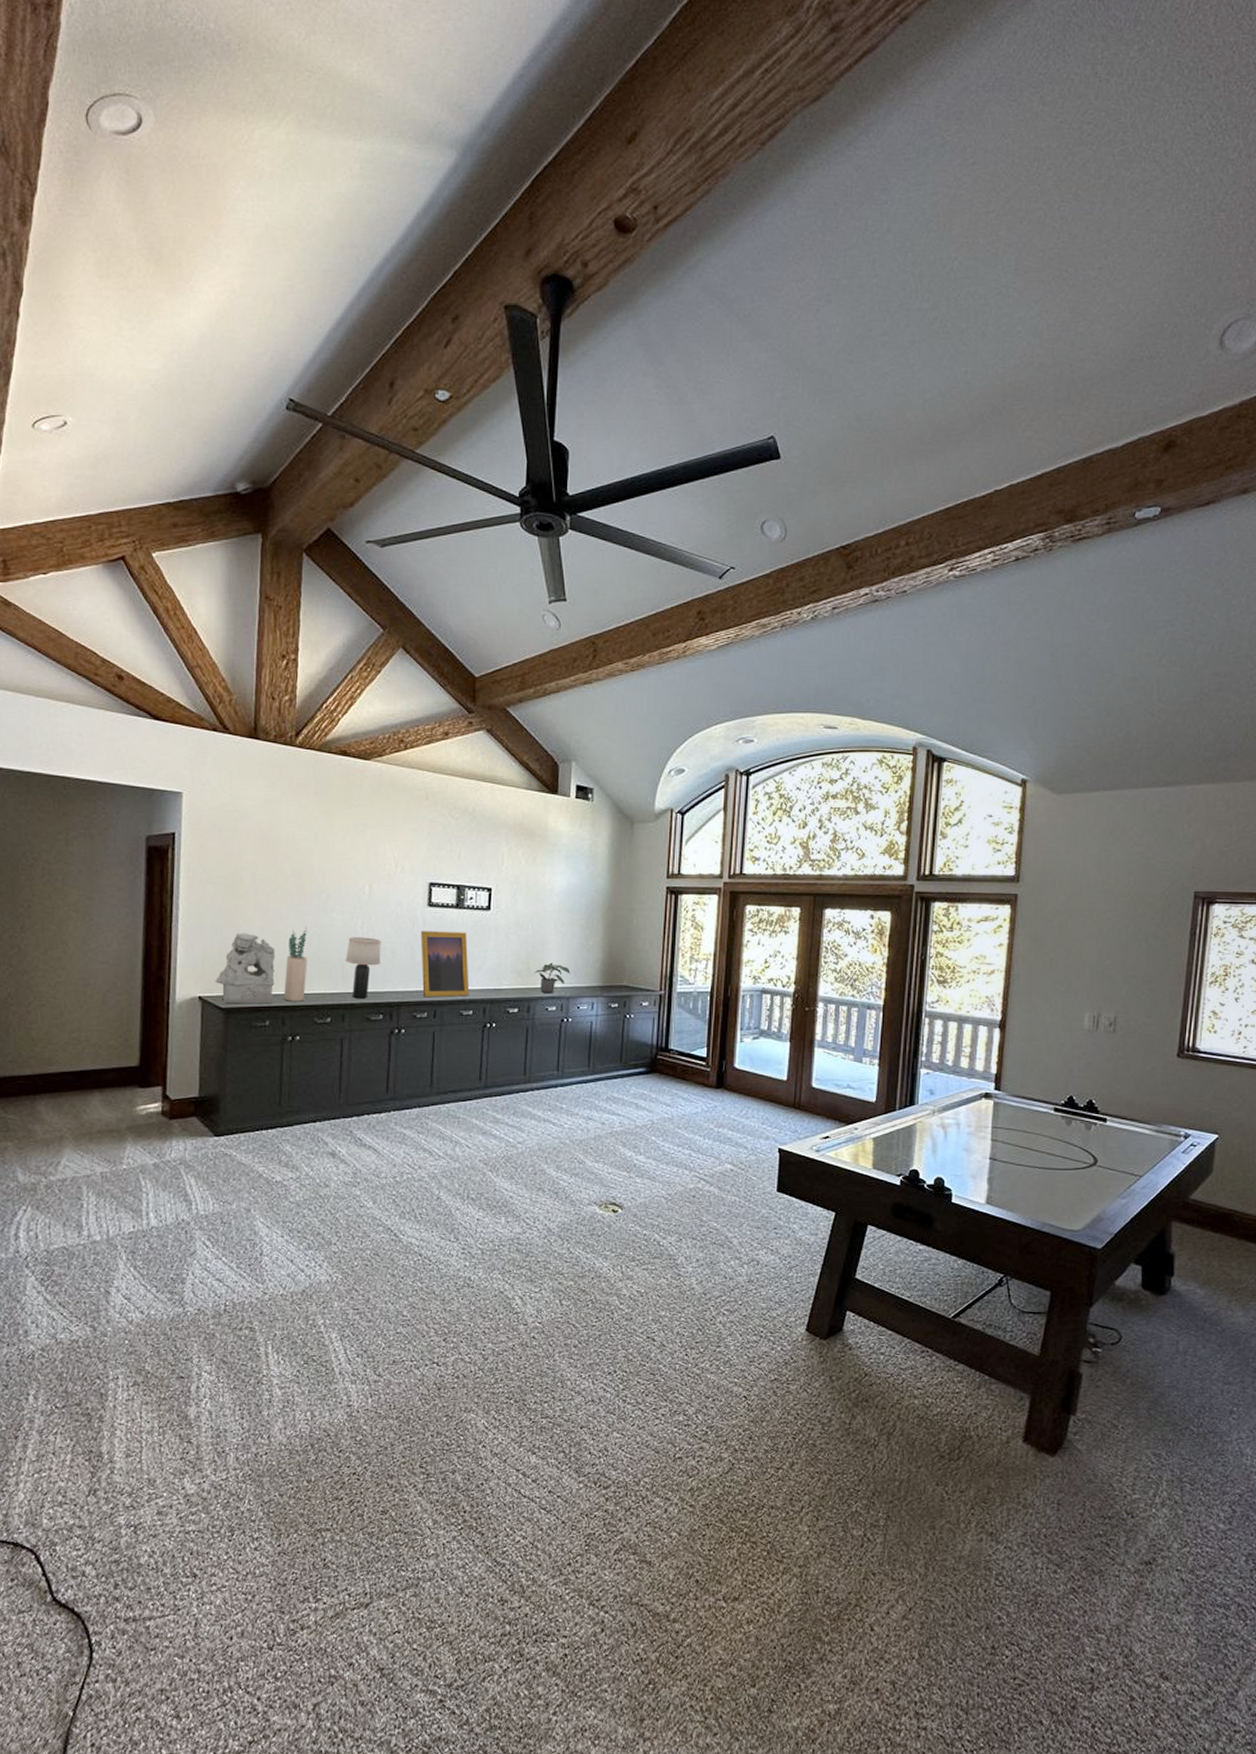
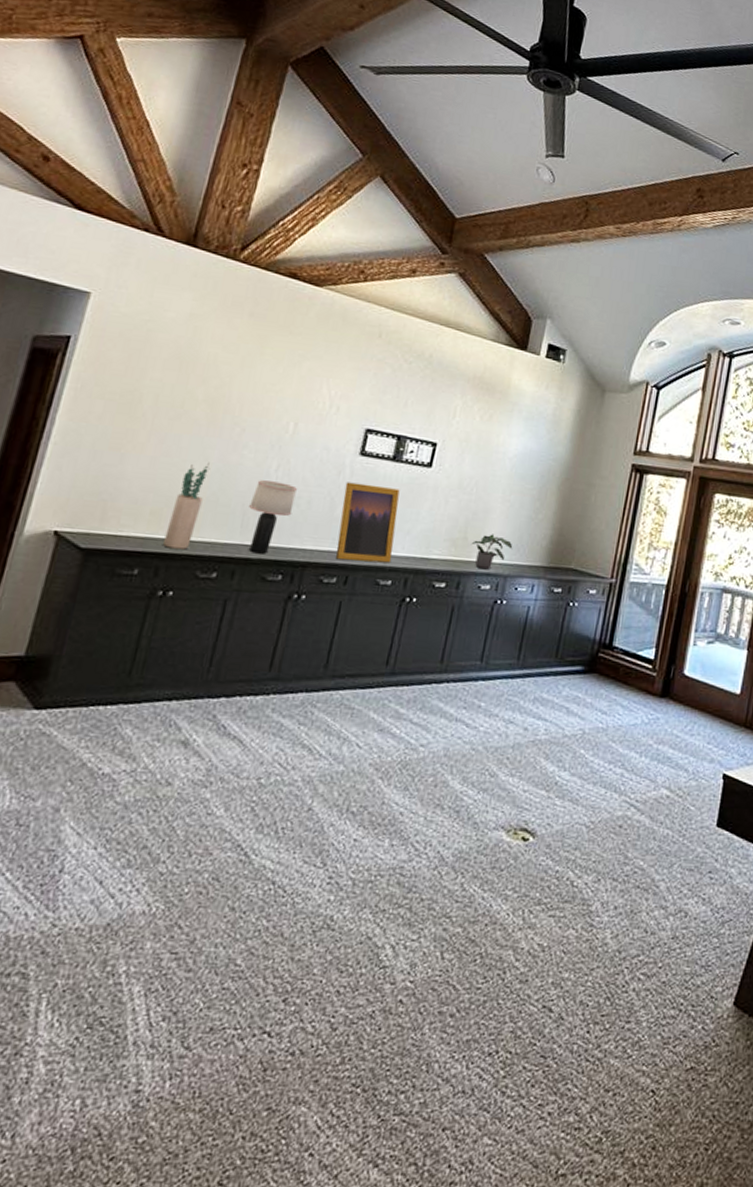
sculpture: present [215,933,276,1004] -> none [80,460,165,549]

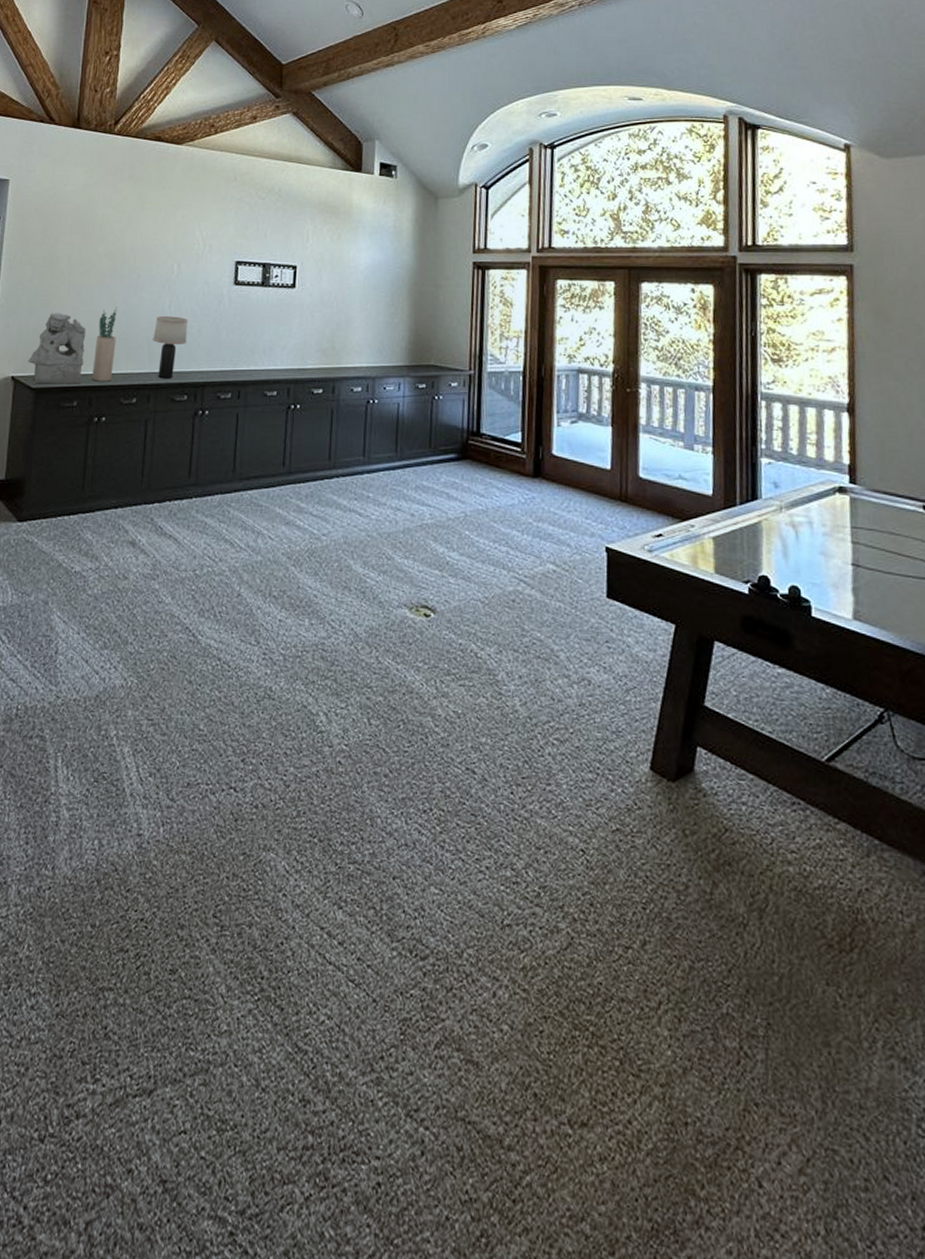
sculpture: none [80,460,165,549] -> present [28,313,86,384]
picture frame: present [335,482,400,563] -> none [226,309,274,378]
potted plant: present [471,534,513,570] -> none [339,341,376,374]

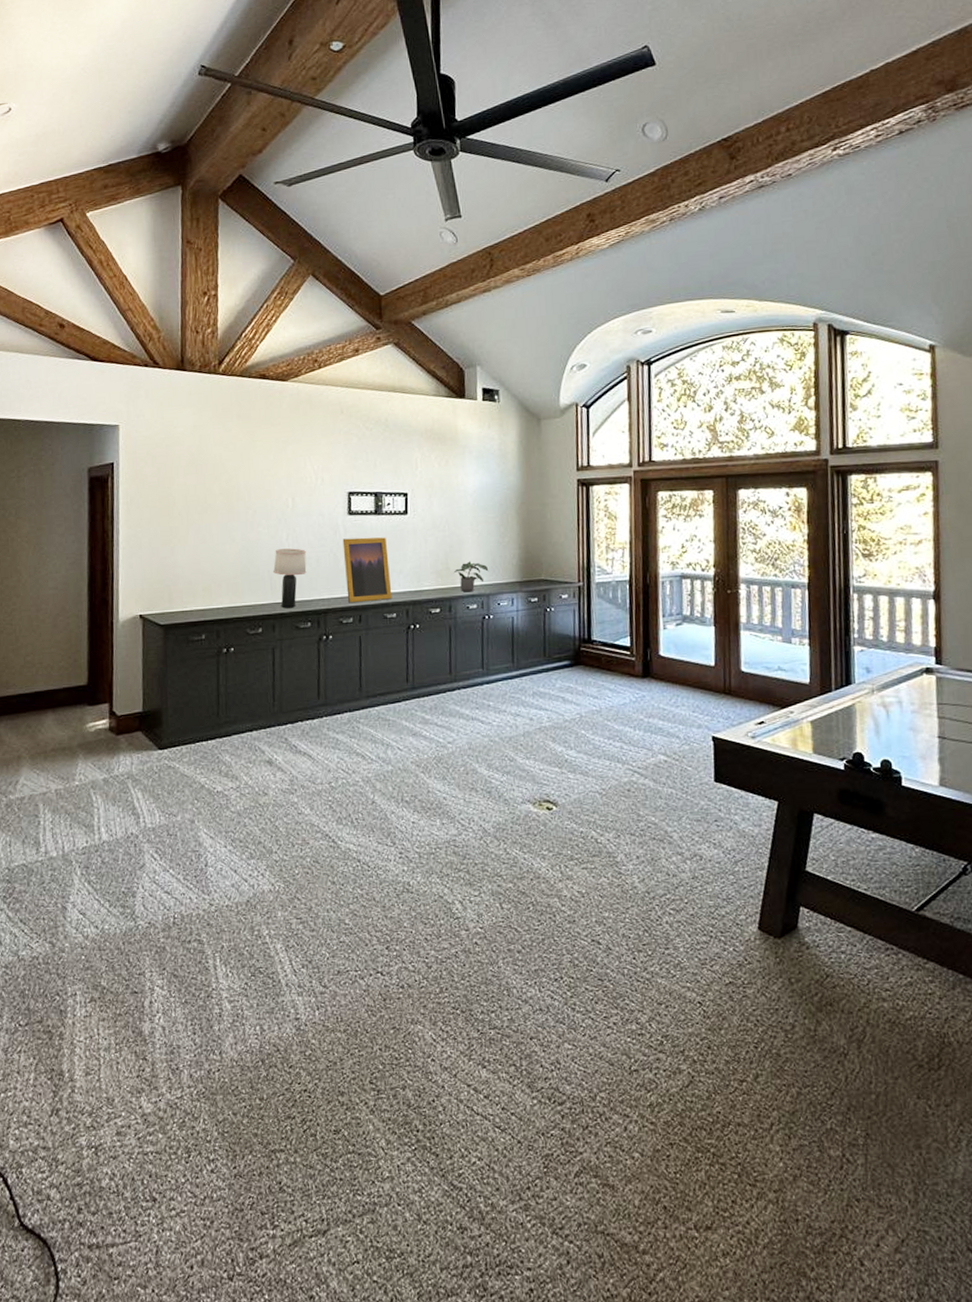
sculpture: present [28,313,86,384] -> none [154,552,209,621]
vase: present [92,306,118,381] -> none [217,542,238,615]
picture frame: none [226,309,274,378] -> present [342,537,392,603]
potted plant: none [339,341,376,374] -> present [453,561,489,593]

